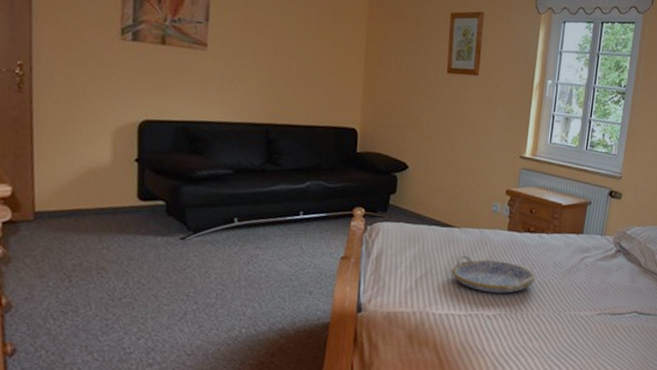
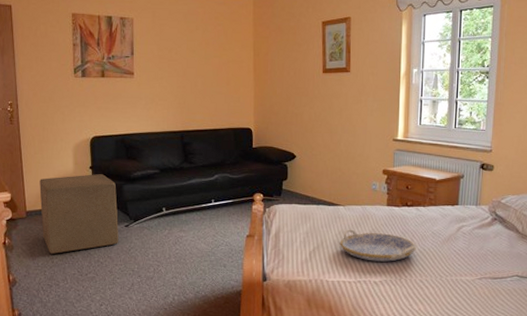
ottoman: none [57,168,172,271] -> present [39,174,118,254]

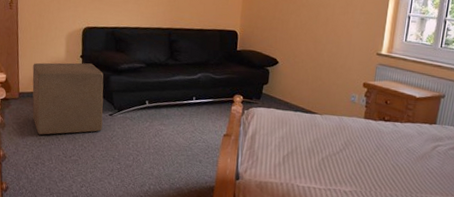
serving tray: present [339,229,416,262] -> none [313,138,390,173]

